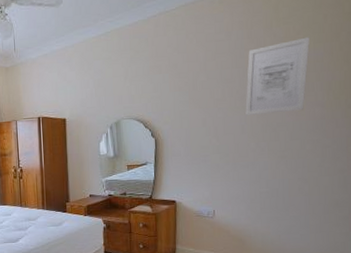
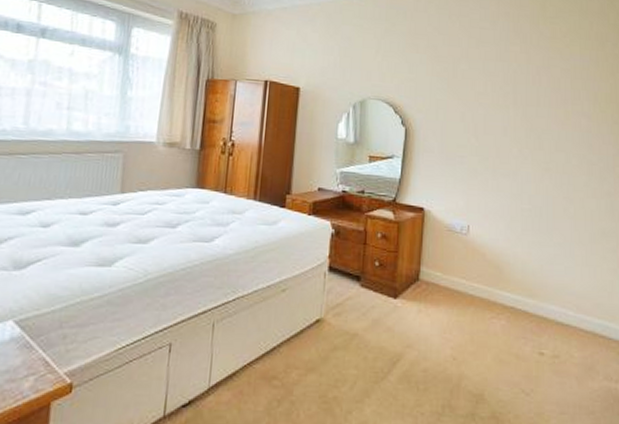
wall art: present [245,37,310,115] -> none [509,41,576,119]

